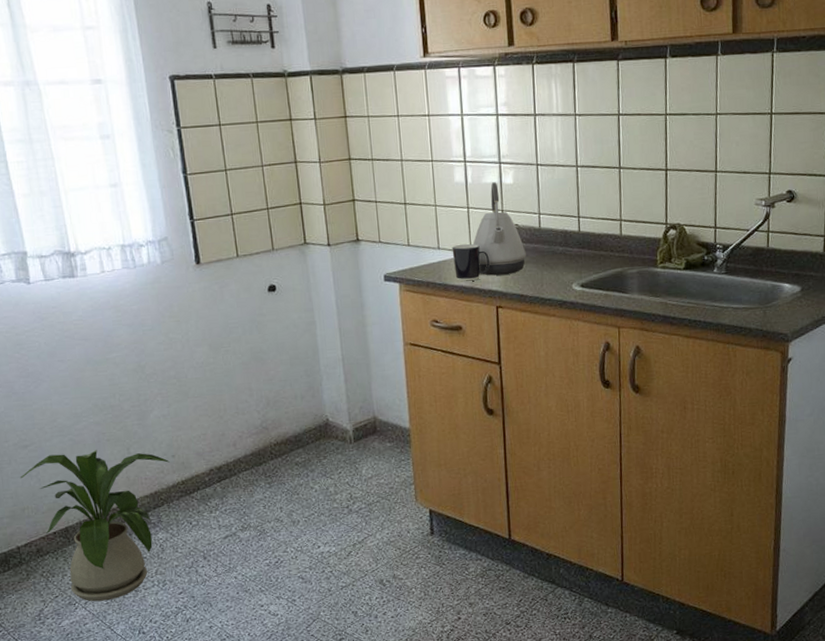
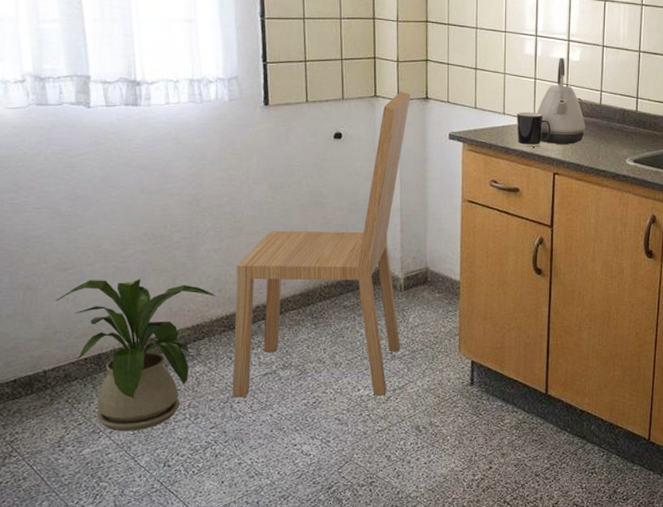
dining chair: none [186,236,356,562] -> present [232,92,410,398]

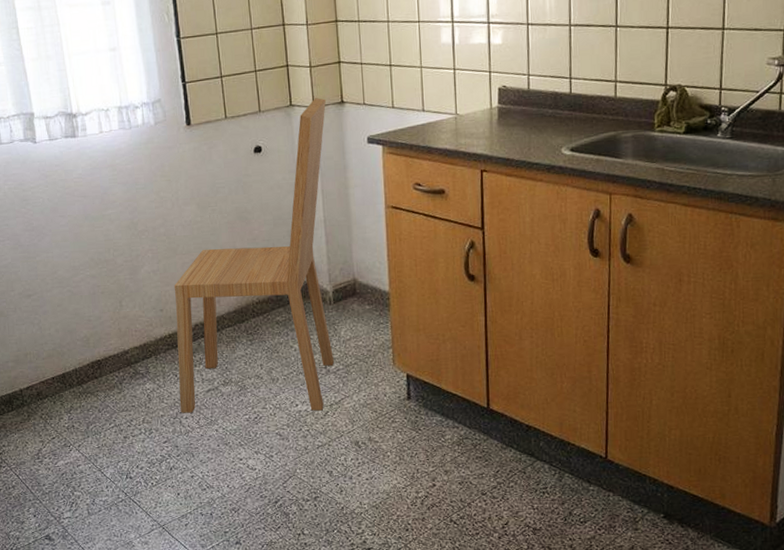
house plant: present [55,278,216,432] -> none [23,301,158,445]
mug: present [516,111,551,147] -> none [436,106,475,145]
kettle: present [536,58,586,144] -> none [458,42,514,139]

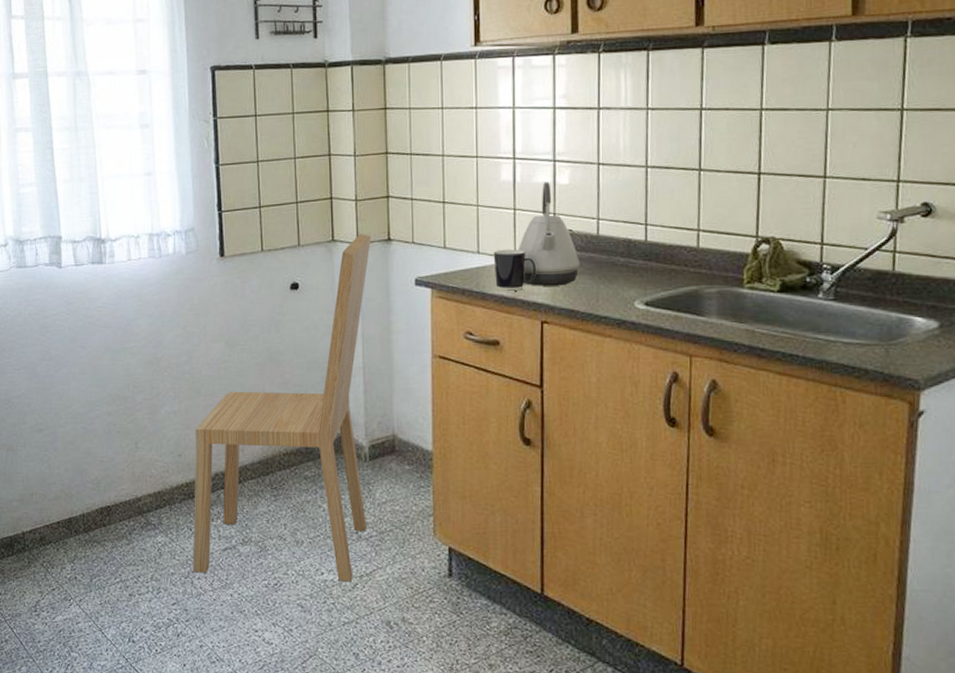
mug: none [436,106,475,145] -> present [493,249,536,291]
kettle: none [458,42,514,139] -> present [517,182,580,286]

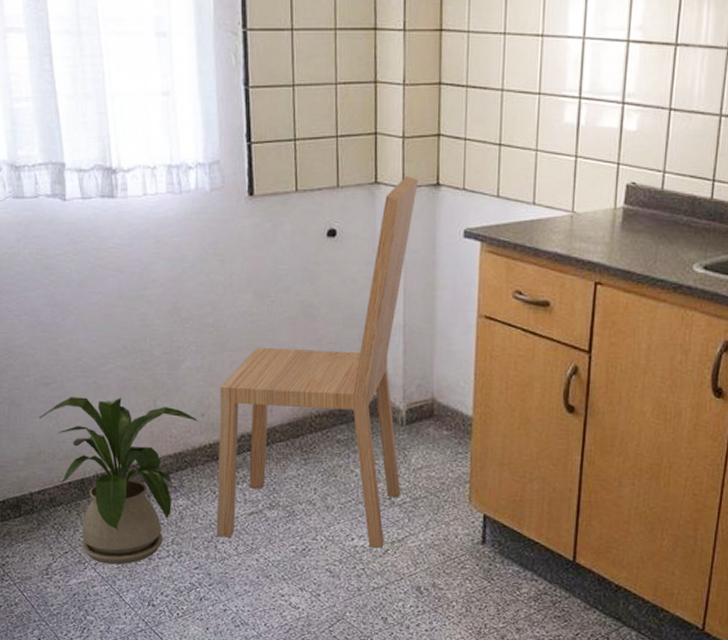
house plant: none [32,441,176,601] -> present [38,397,198,565]
mug: present [493,249,536,291] -> none [549,201,594,248]
kettle: present [517,182,580,286] -> none [576,127,641,244]

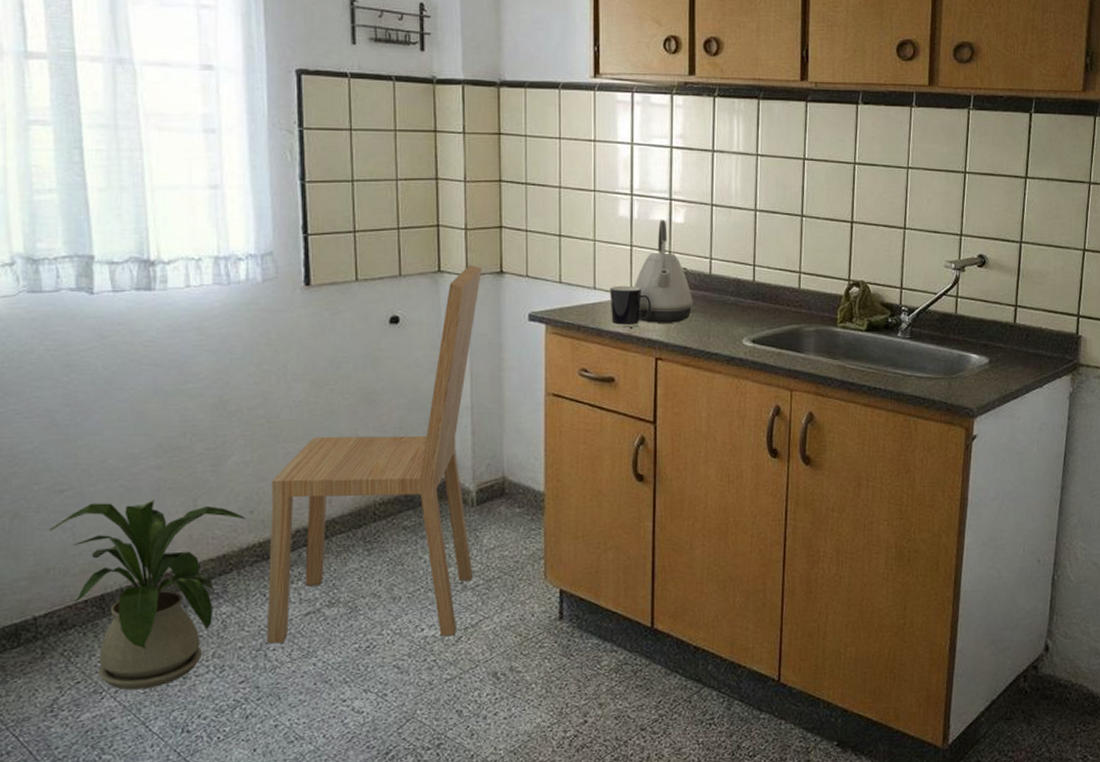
mug: none [549,201,594,248] -> present [609,285,651,327]
kettle: none [576,127,641,244] -> present [633,220,693,323]

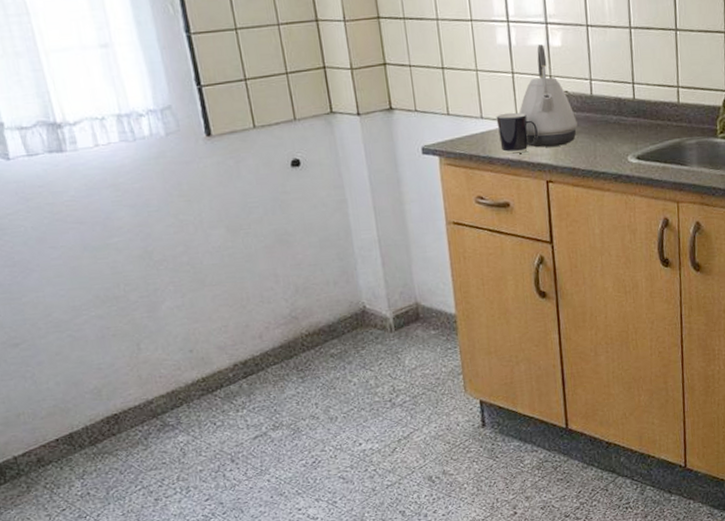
house plant: present [48,500,246,691] -> none [11,346,187,514]
dining chair: present [266,265,482,644] -> none [204,104,399,466]

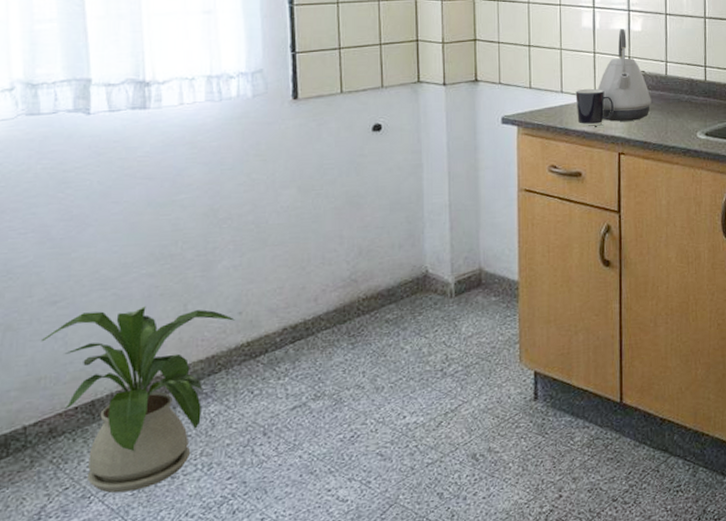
house plant: none [11,346,187,514] -> present [40,306,235,494]

